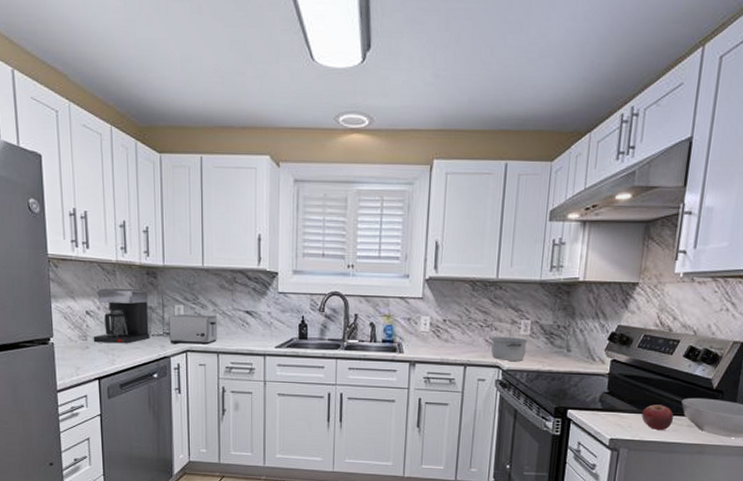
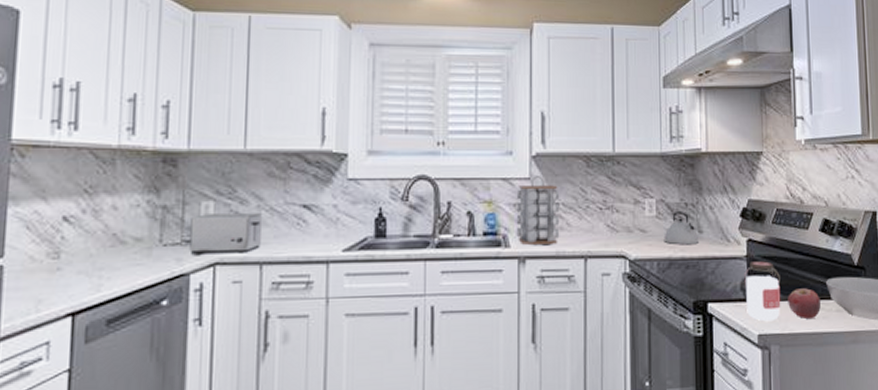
coffee maker: present [93,288,150,344] -> none [69,183,162,261]
spice rack: none [409,296,447,354] -> present [516,176,560,246]
cooking pot: present [491,337,528,362] -> none [613,220,655,250]
kettle: none [534,332,567,361] -> present [663,212,700,245]
jar: none [602,379,638,429] -> present [744,261,781,322]

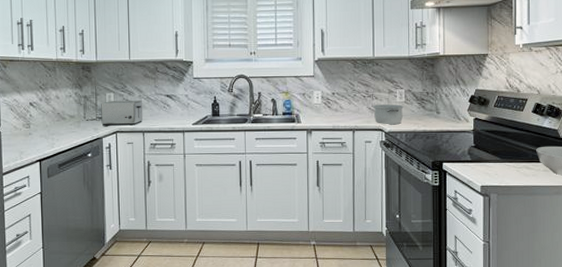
spice rack: present [516,176,560,246] -> none [304,74,335,122]
cooking pot: none [613,220,655,250] -> present [373,104,404,125]
kettle: present [663,212,700,245] -> none [410,98,437,122]
jar: present [744,261,781,322] -> none [471,134,499,177]
fruit: present [788,288,821,320] -> none [505,154,531,176]

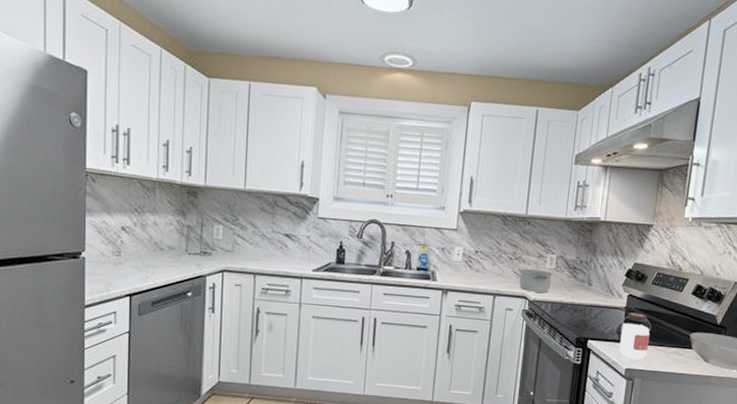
toaster: present [101,100,143,127] -> none [206,234,257,266]
jar: none [471,134,499,177] -> present [619,312,652,360]

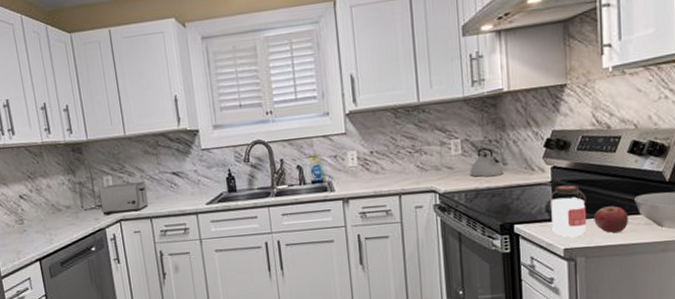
toaster: none [206,234,257,266] -> present [98,181,149,216]
cooking pot: present [519,269,553,294] -> none [422,158,461,185]
kettle: none [559,267,588,294] -> present [470,148,504,177]
fruit: none [654,337,683,362] -> present [594,206,628,234]

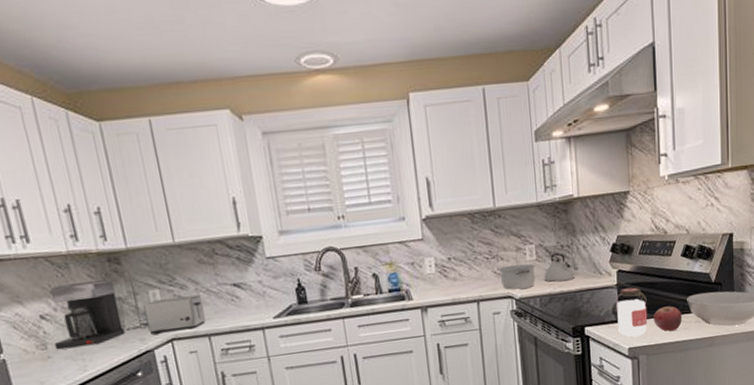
coffee maker: none [27,166,84,225] -> present [49,279,126,350]
cooking pot: none [422,158,461,185] -> present [499,263,535,291]

